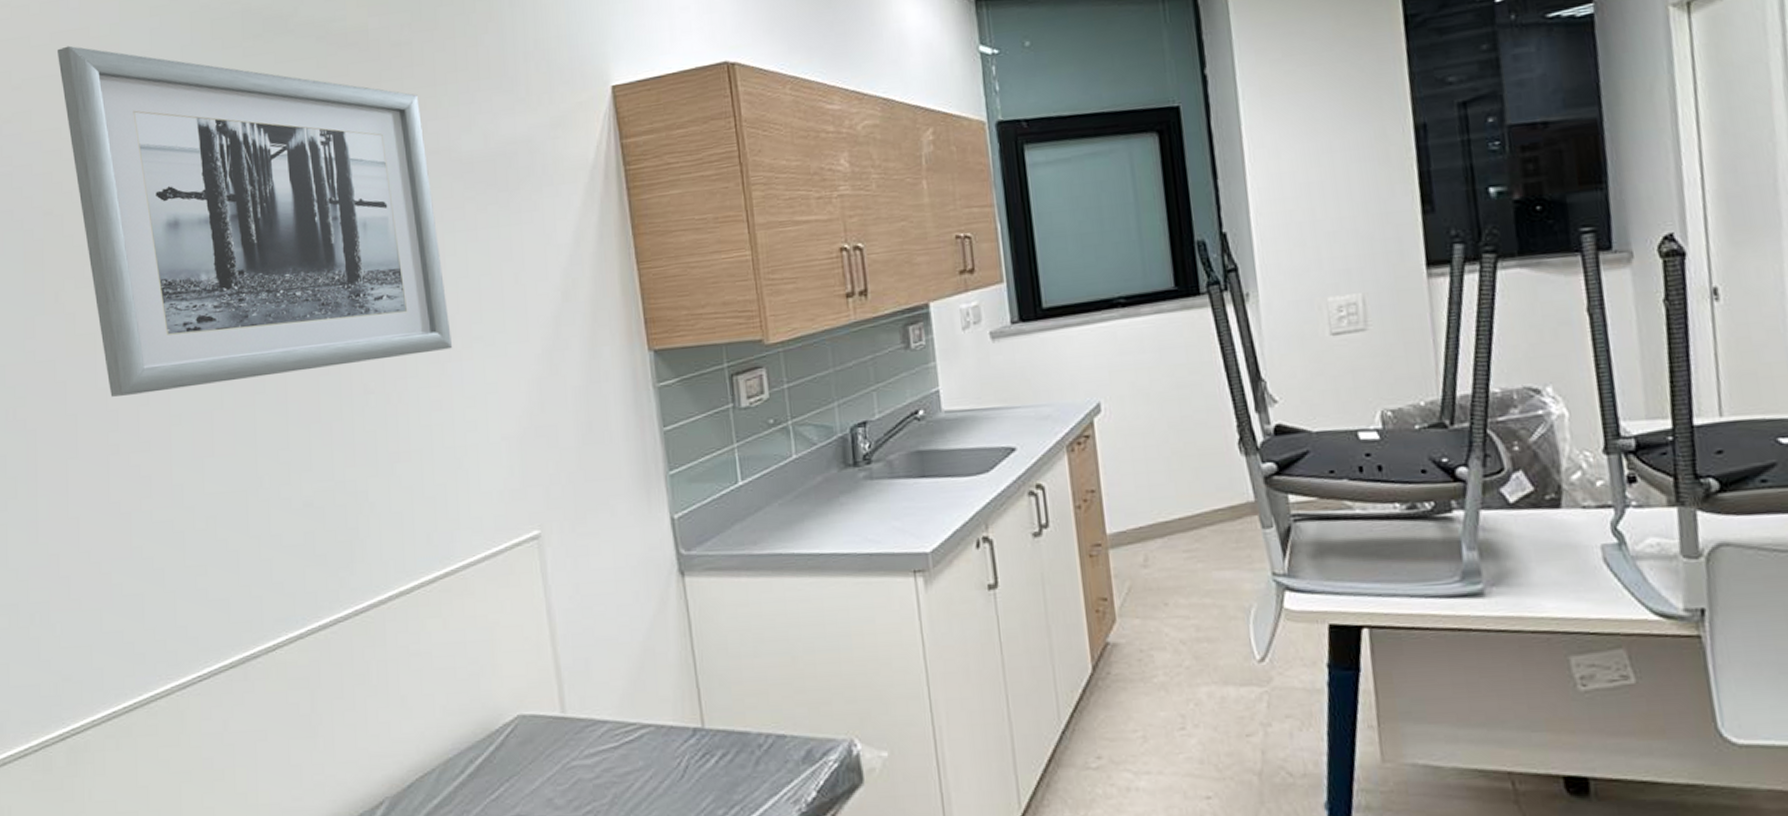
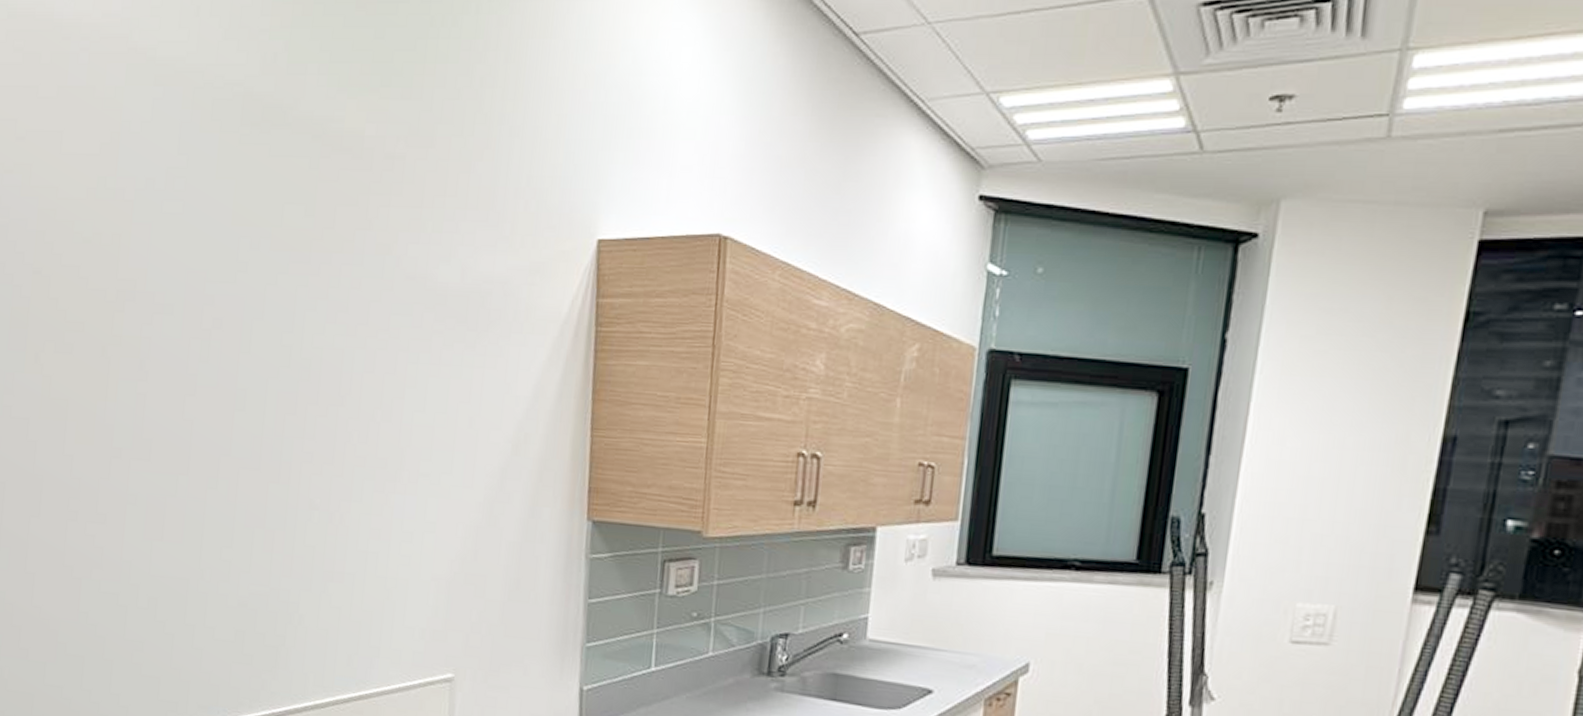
wall art: present [58,45,452,397] -> none [62,103,404,481]

